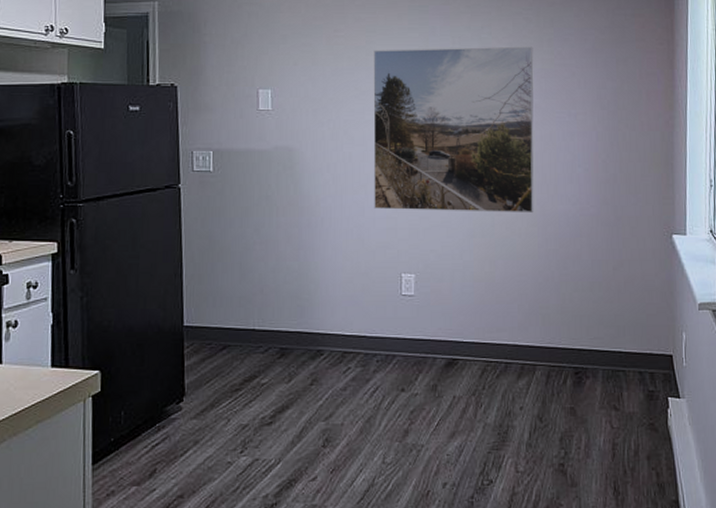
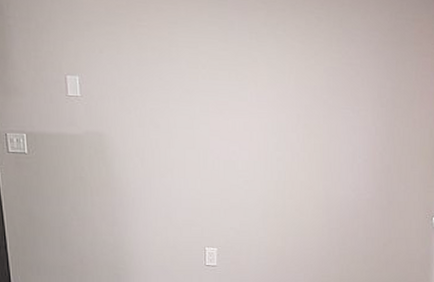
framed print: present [373,46,534,214] -> none [176,41,323,198]

